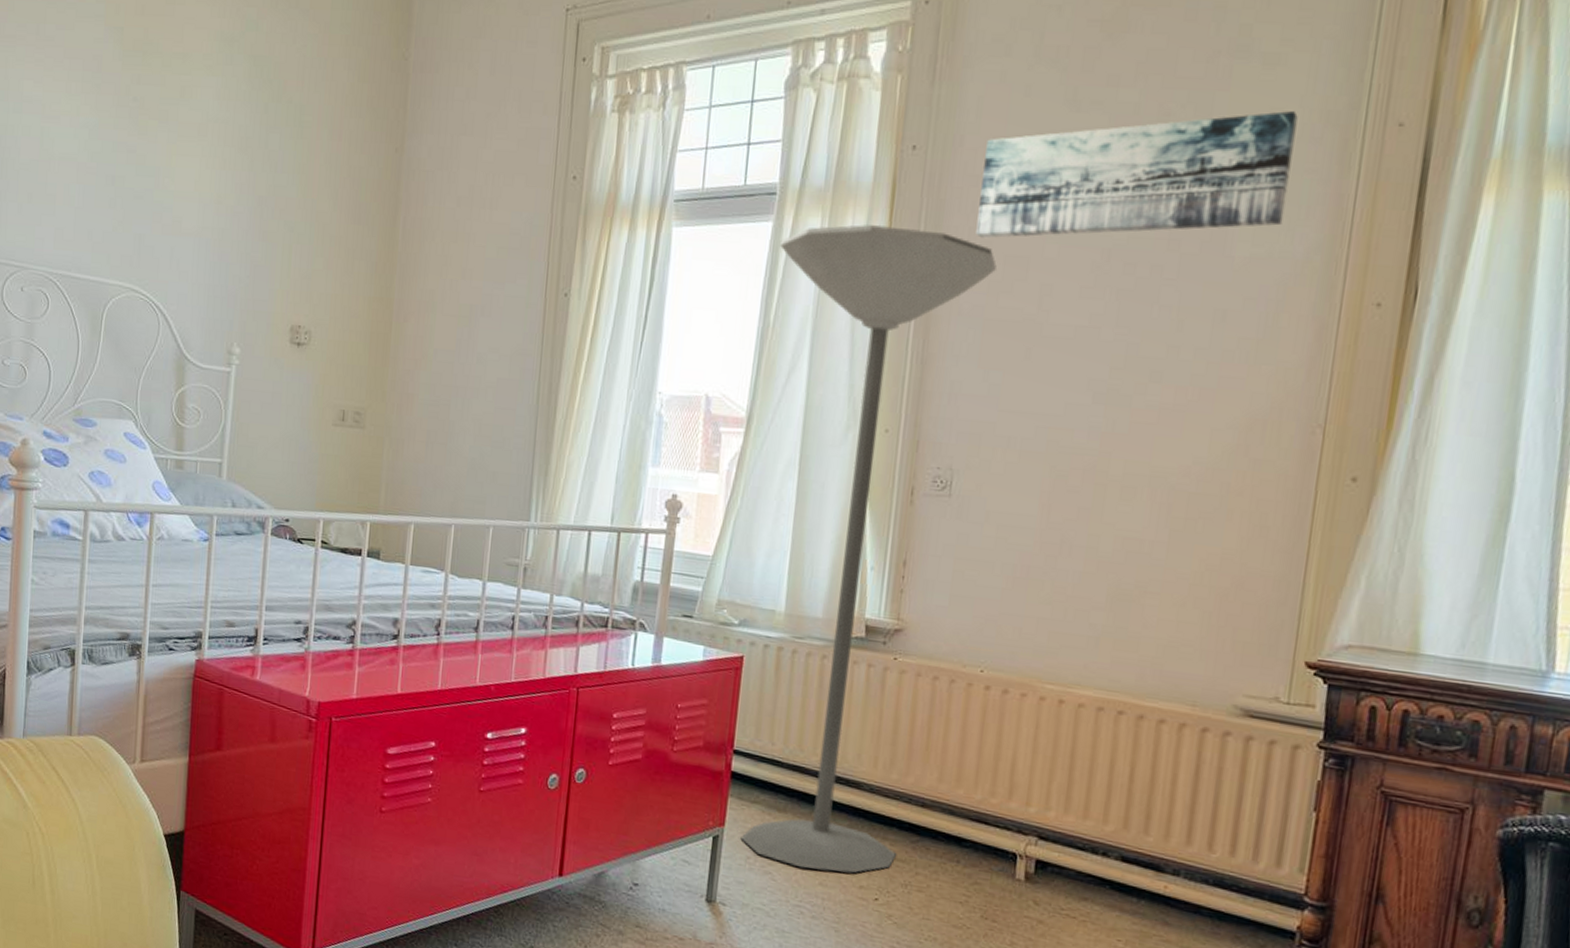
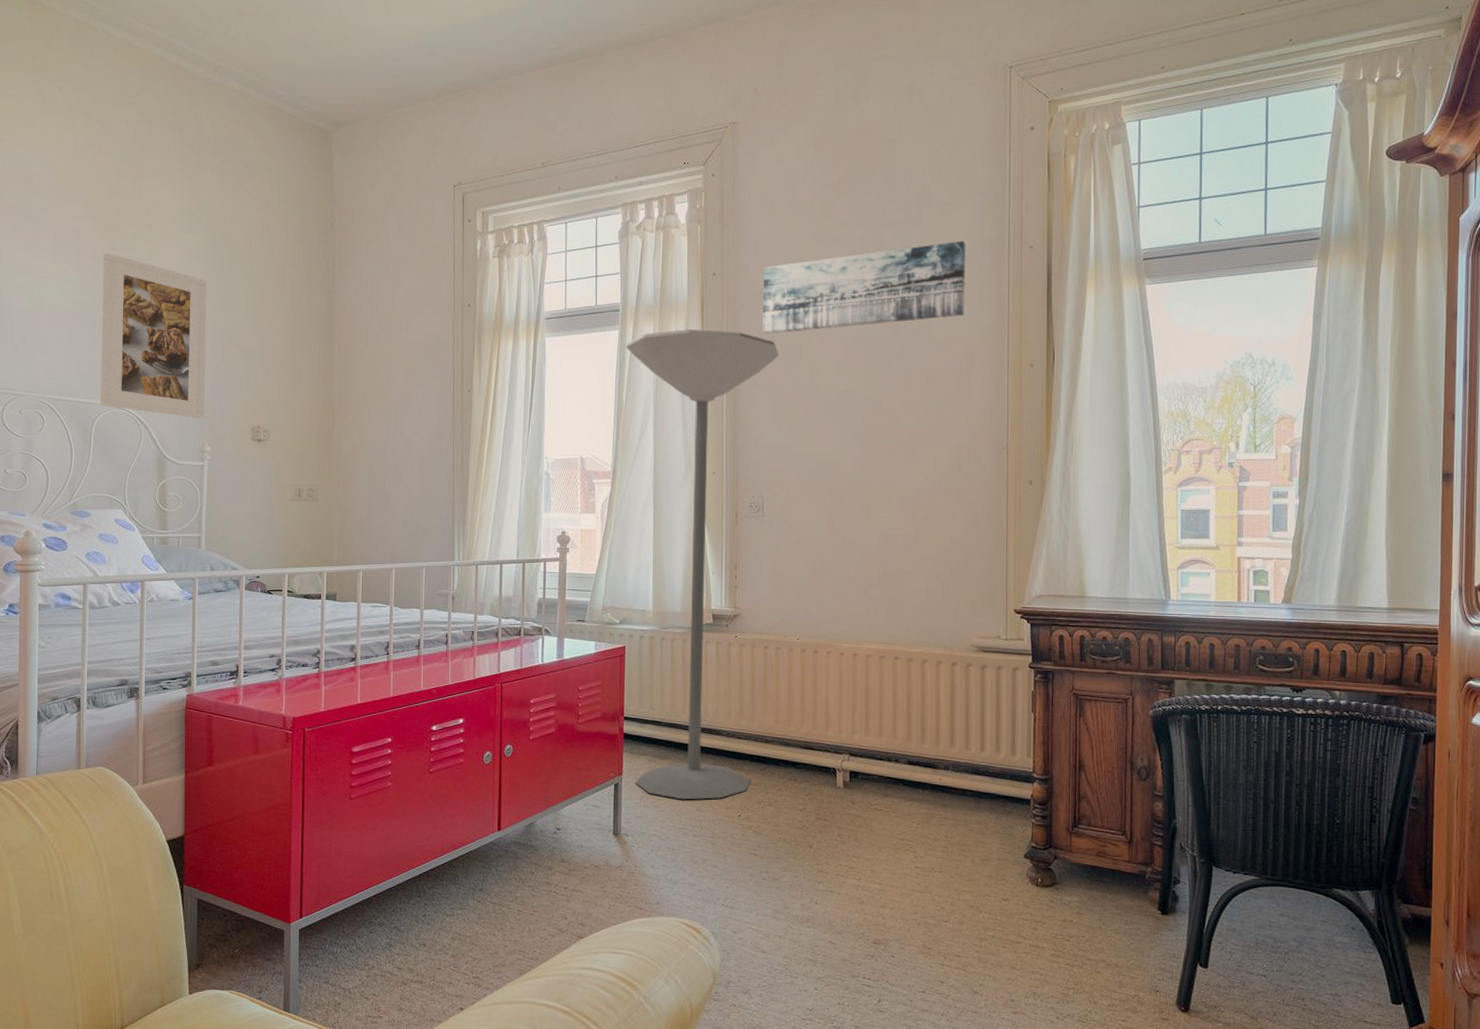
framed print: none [114,88,248,311] -> present [100,252,207,419]

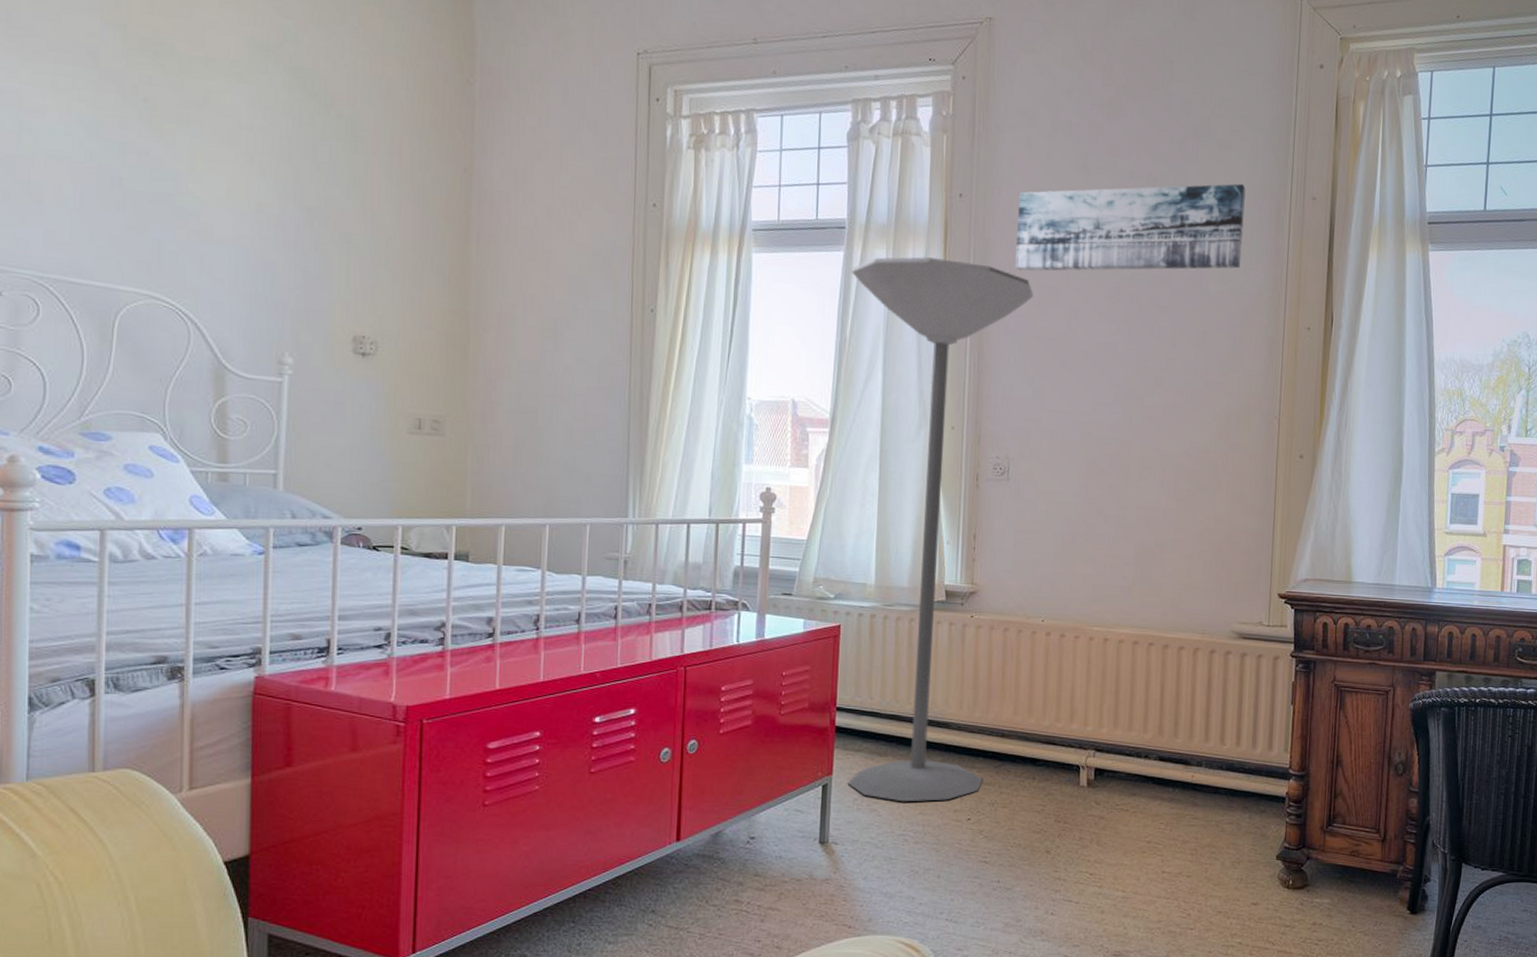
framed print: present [100,252,207,419] -> none [128,87,290,321]

